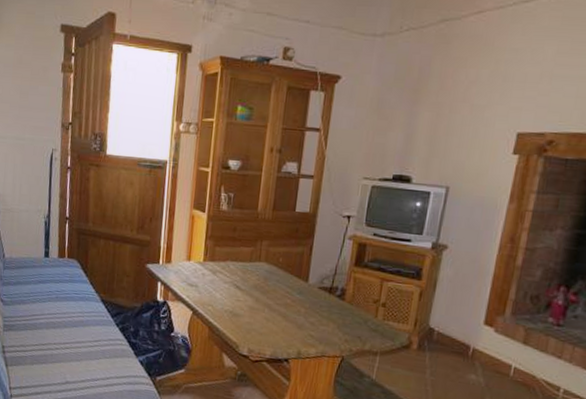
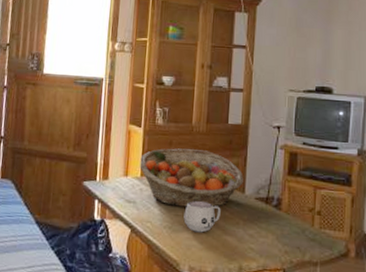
fruit basket: none [202,234,308,294] -> present [140,148,244,207]
mug: none [245,287,283,318] -> present [183,200,221,233]

